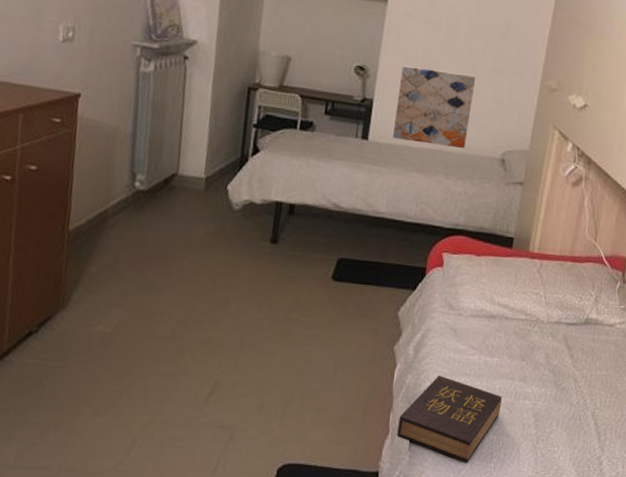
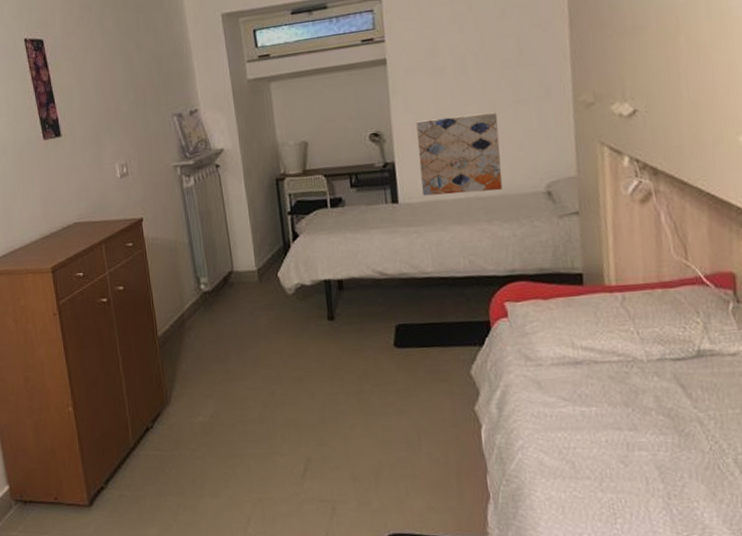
hardback book: present [396,376,502,463] -> none [497,432,614,525]

